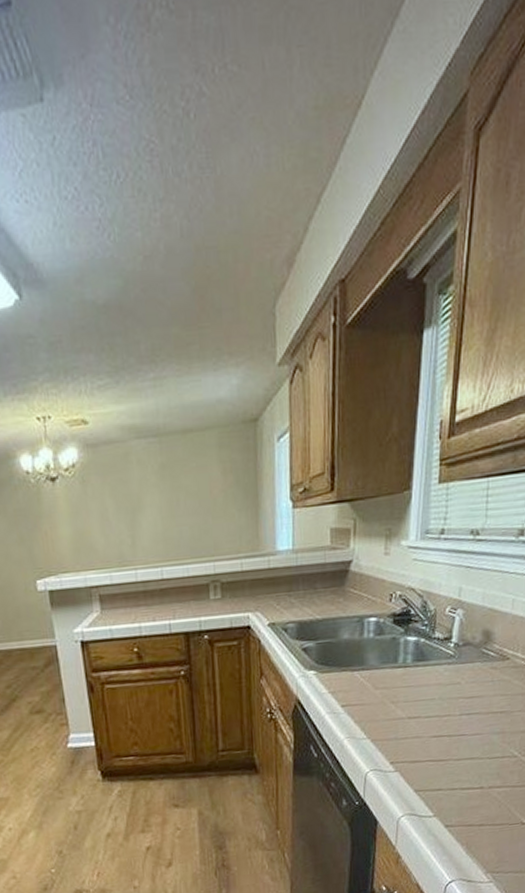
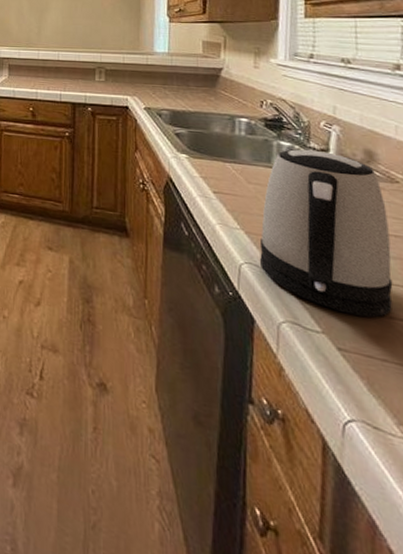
kettle: none [383,640,496,794] -> present [259,149,393,317]

